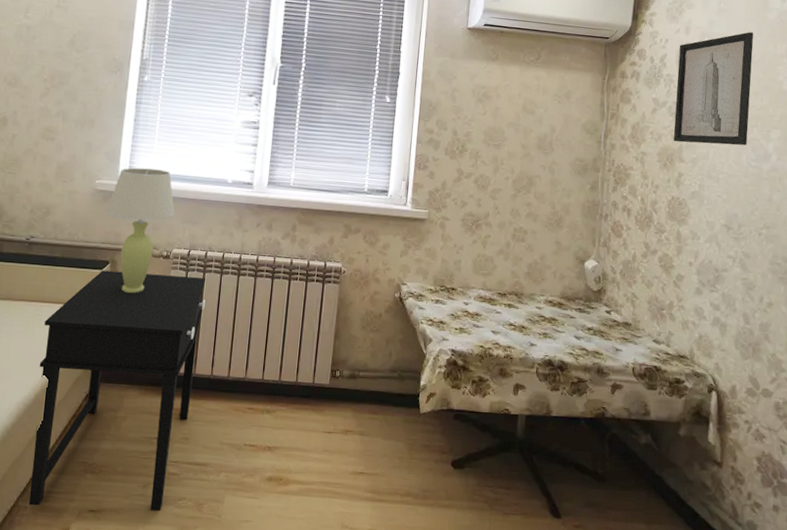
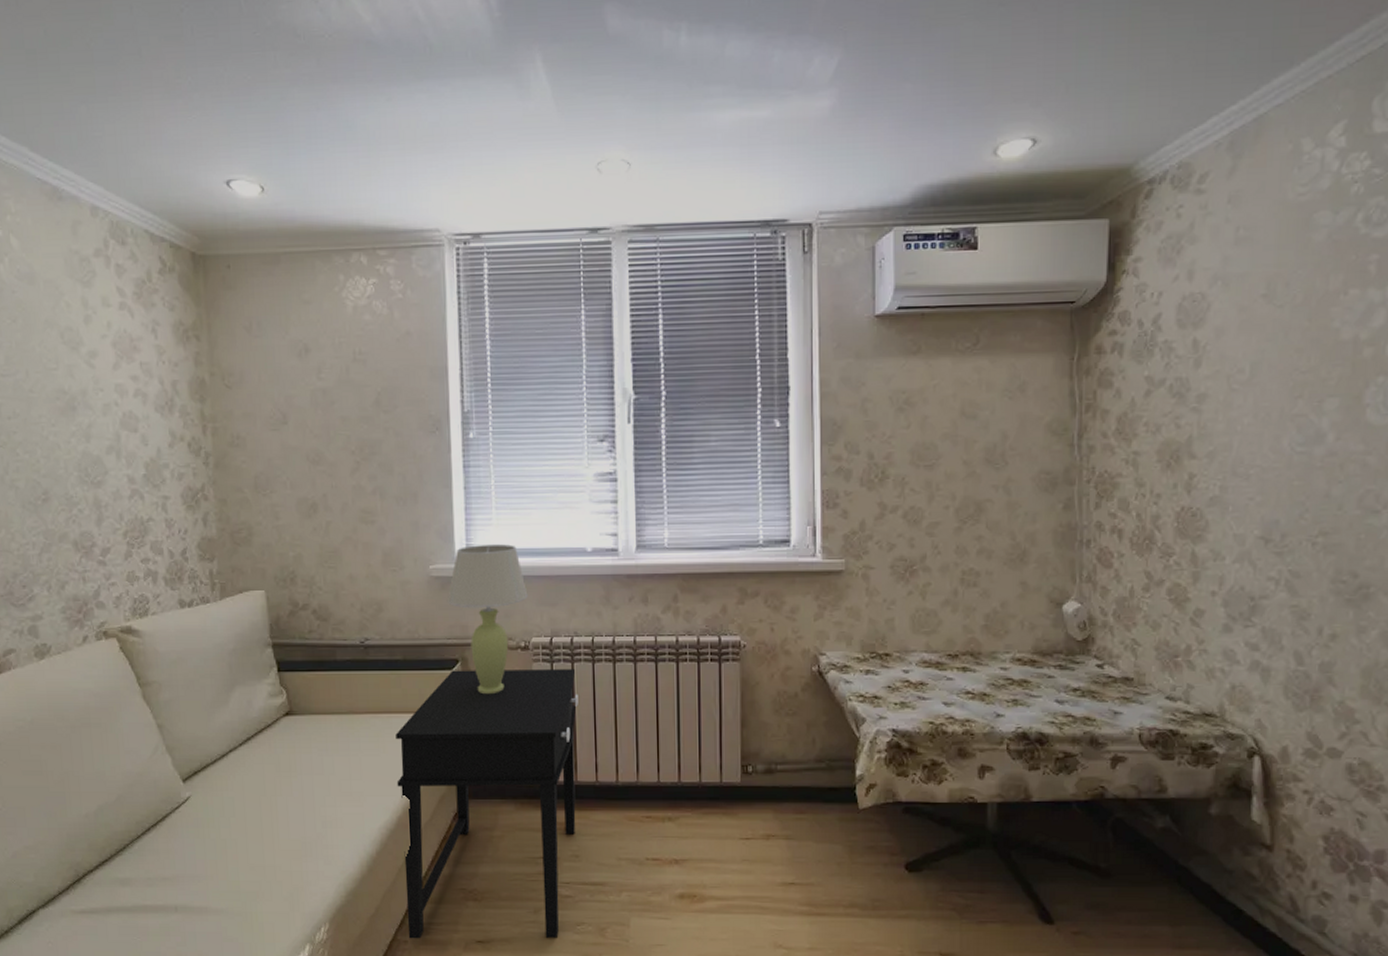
wall art: present [673,32,754,146] -> none [1178,264,1292,432]

